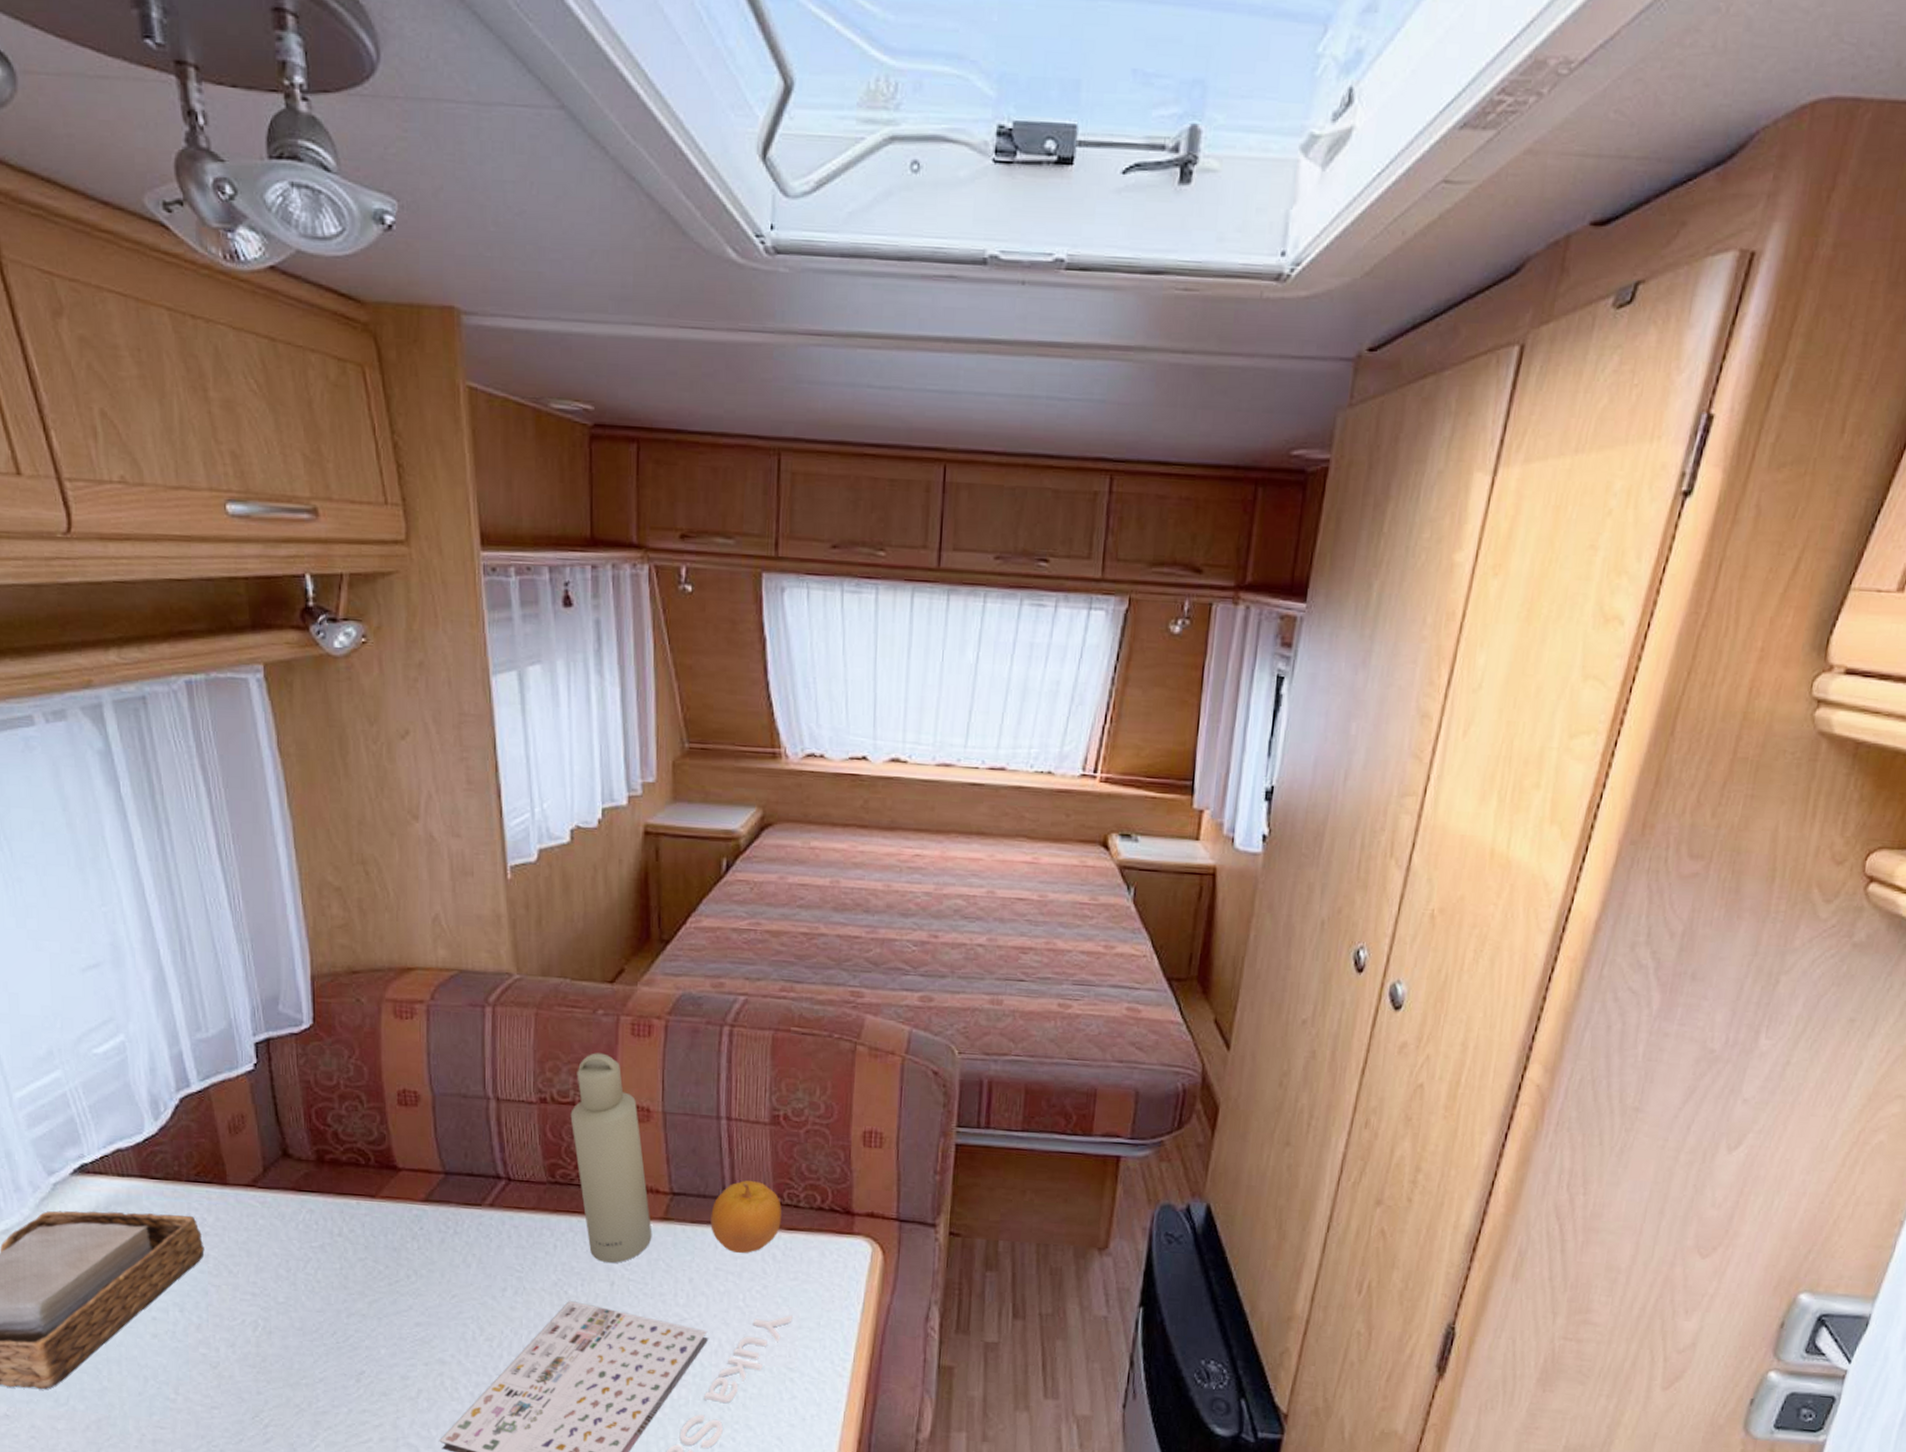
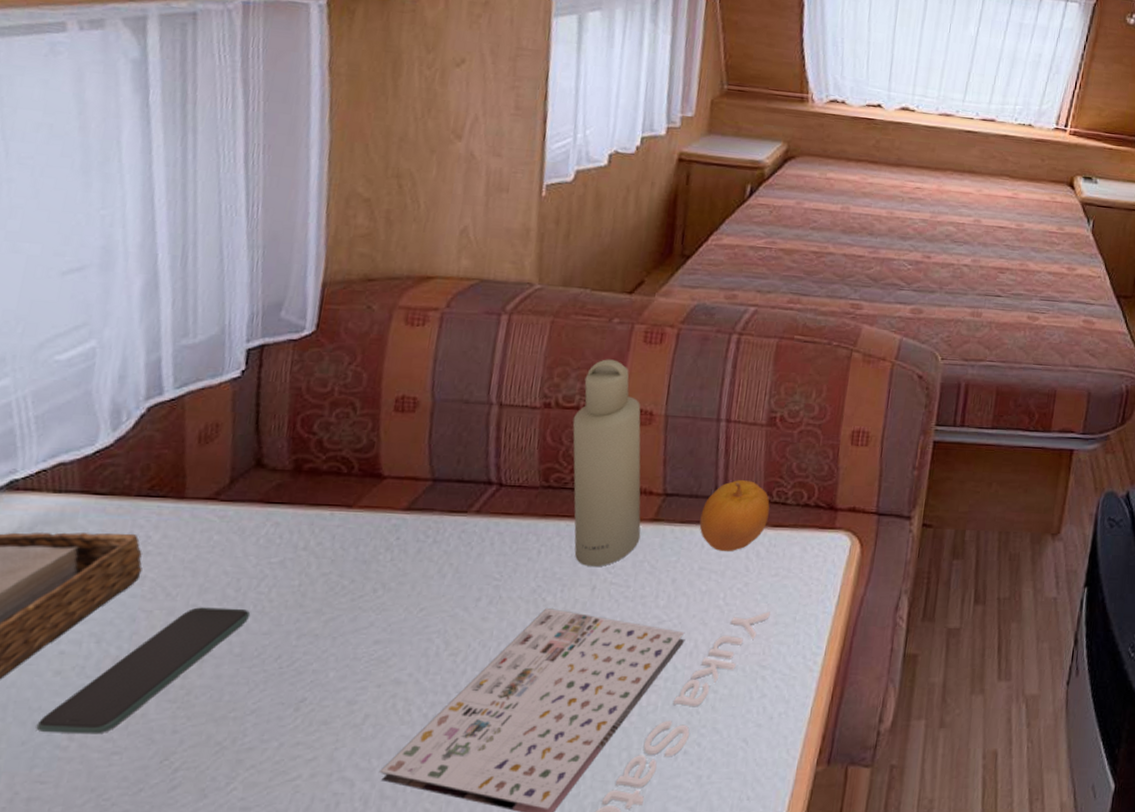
smartphone: none [147,1284,303,1391] -> present [36,607,251,735]

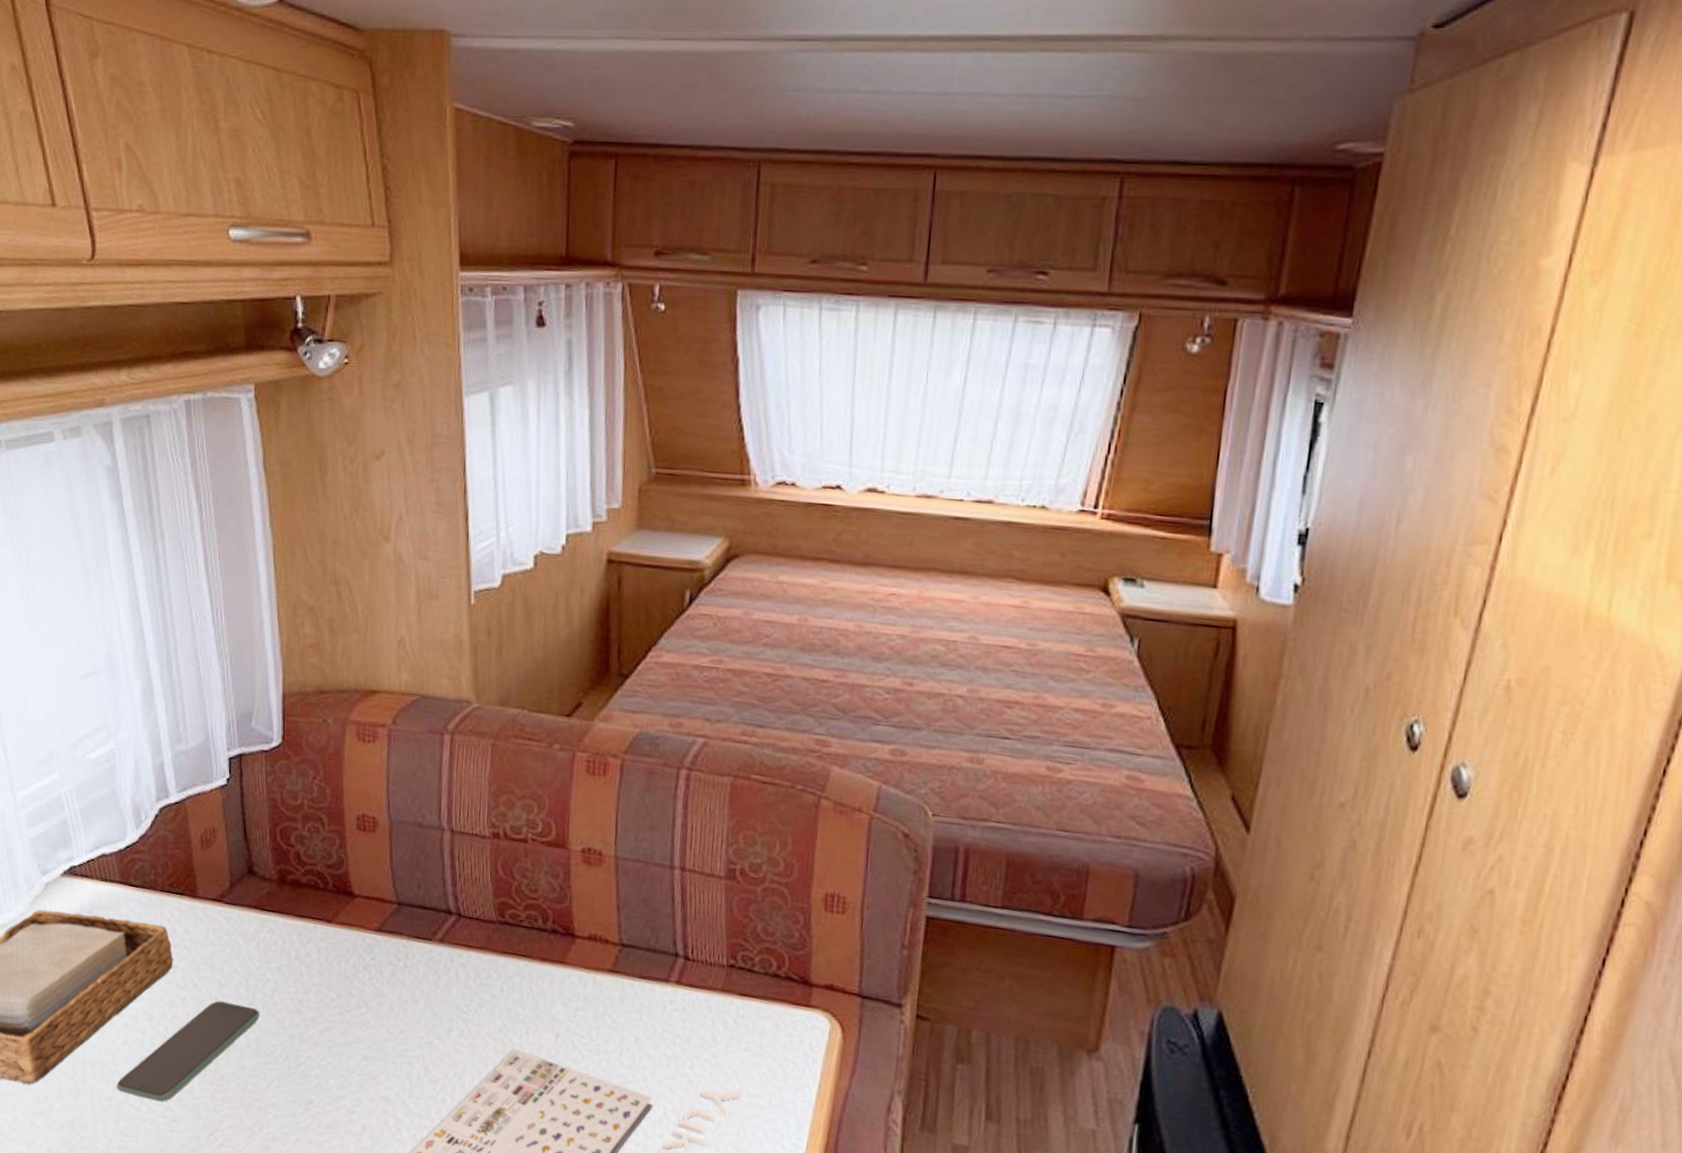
bottle: present [572,359,641,566] -> none [522,789,600,1014]
fruit: present [699,479,770,551] -> none [659,937,735,1017]

